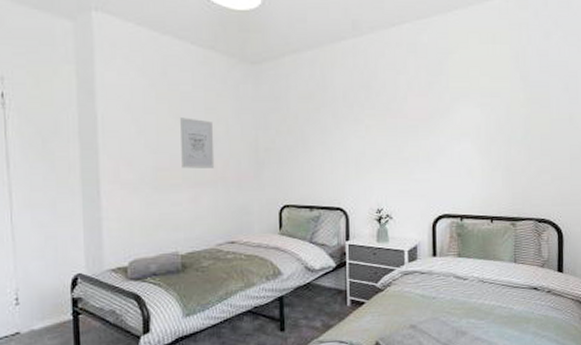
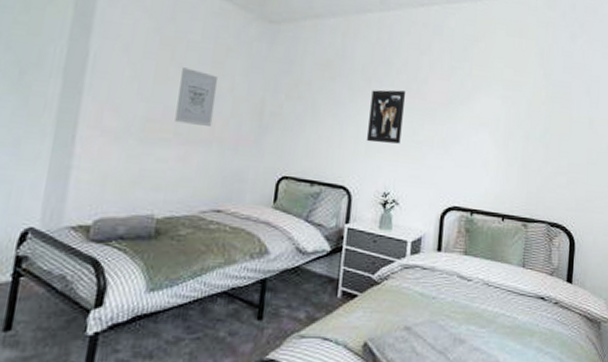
wall art: none [355,112,387,164] -> present [367,89,405,144]

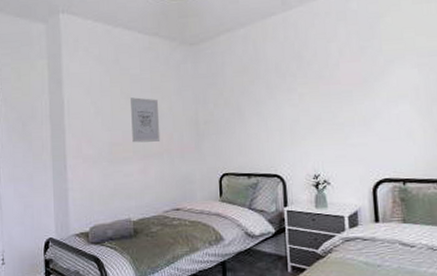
wall art: present [367,89,405,144] -> none [288,79,322,132]

